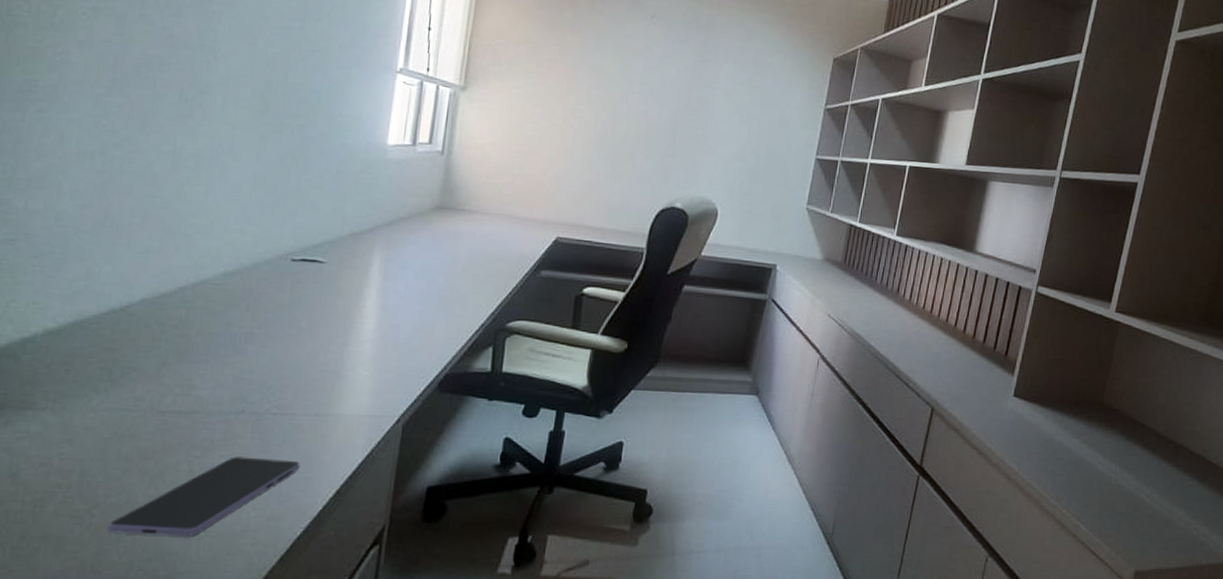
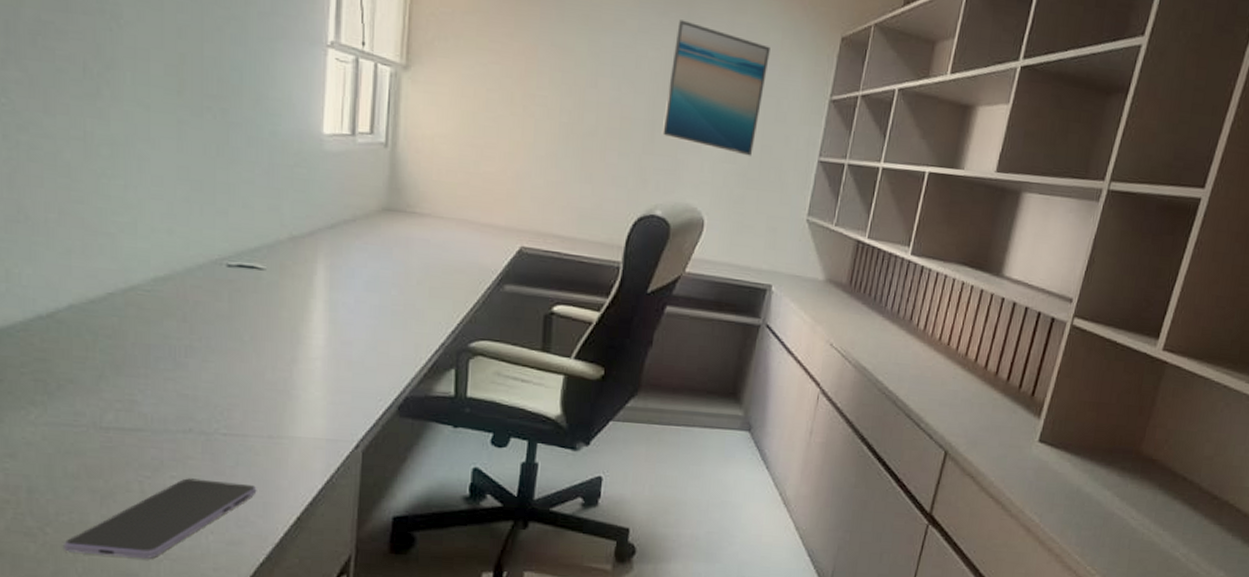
wall art: none [682,46,774,156] -> present [661,19,770,156]

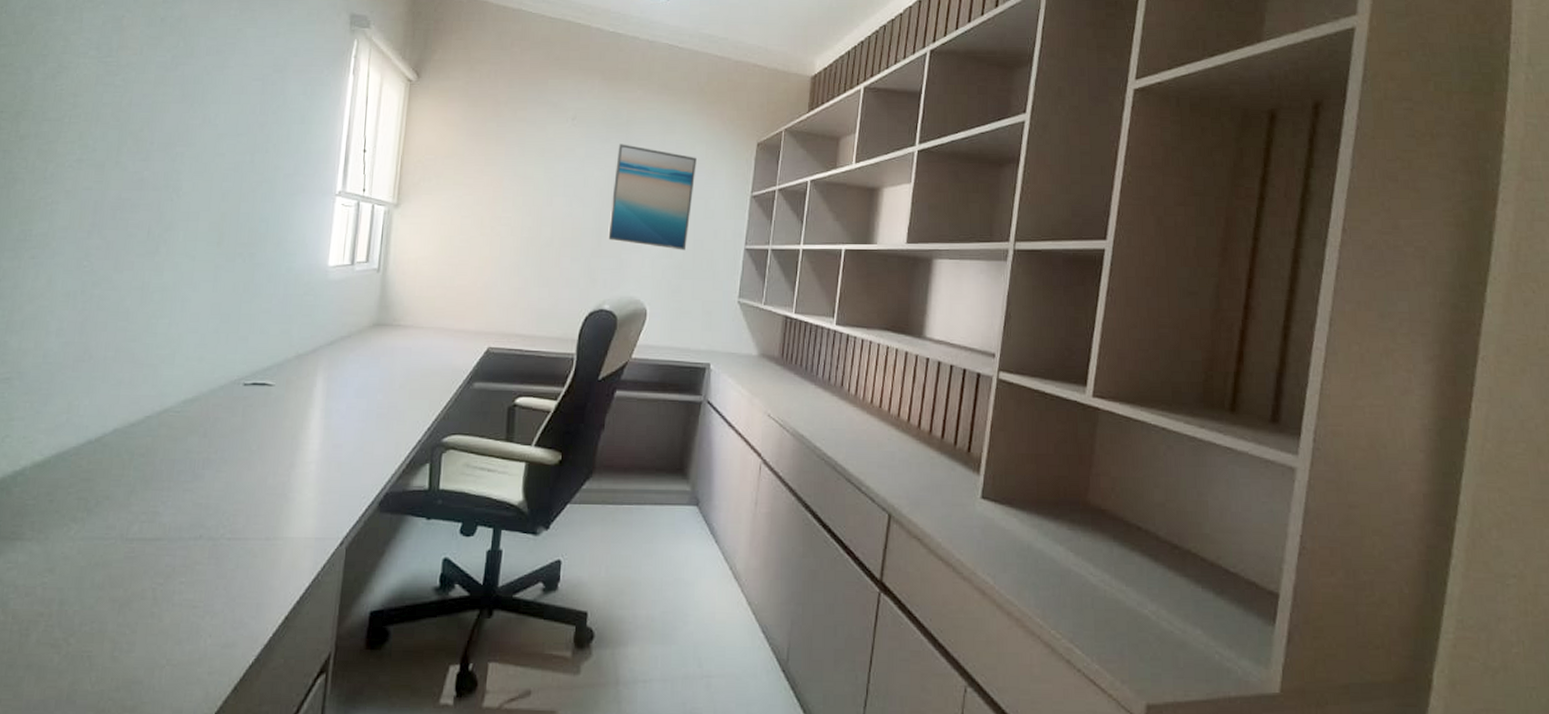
smartphone: present [64,478,257,559] -> none [82,583,253,665]

